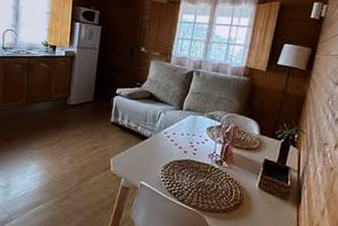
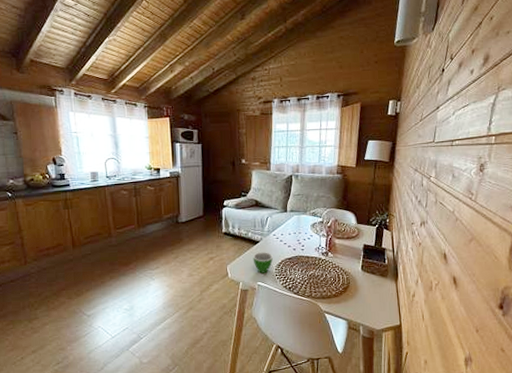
teacup: none [138,149,161,173] -> present [252,252,273,273]

